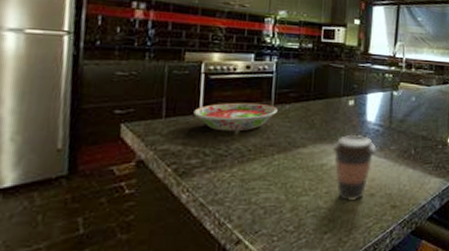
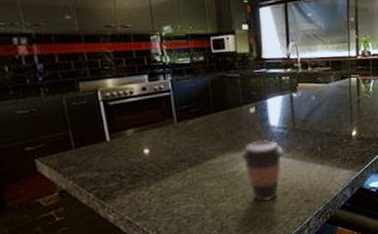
bowl: present [193,102,278,132] -> none [101,122,182,154]

